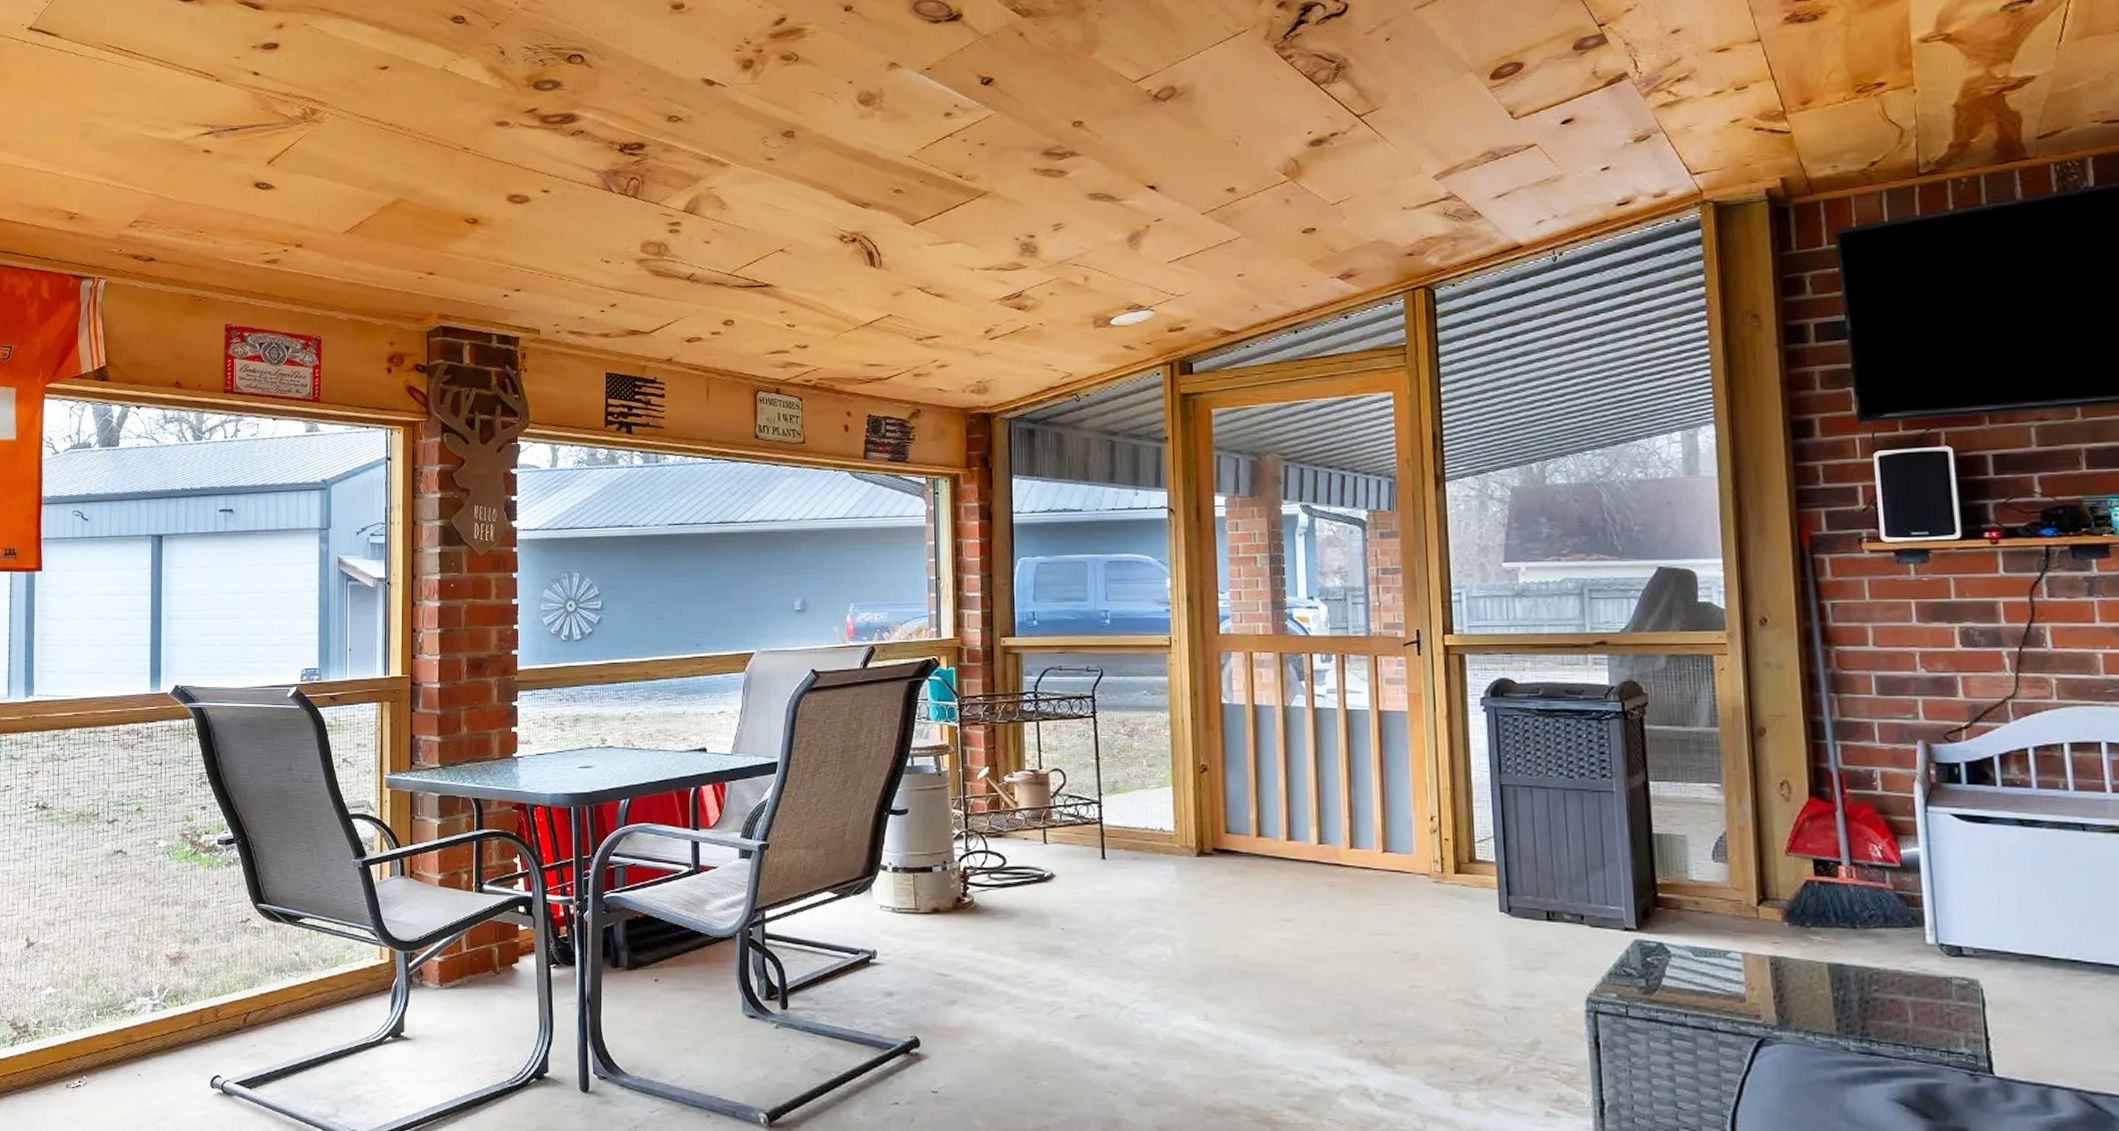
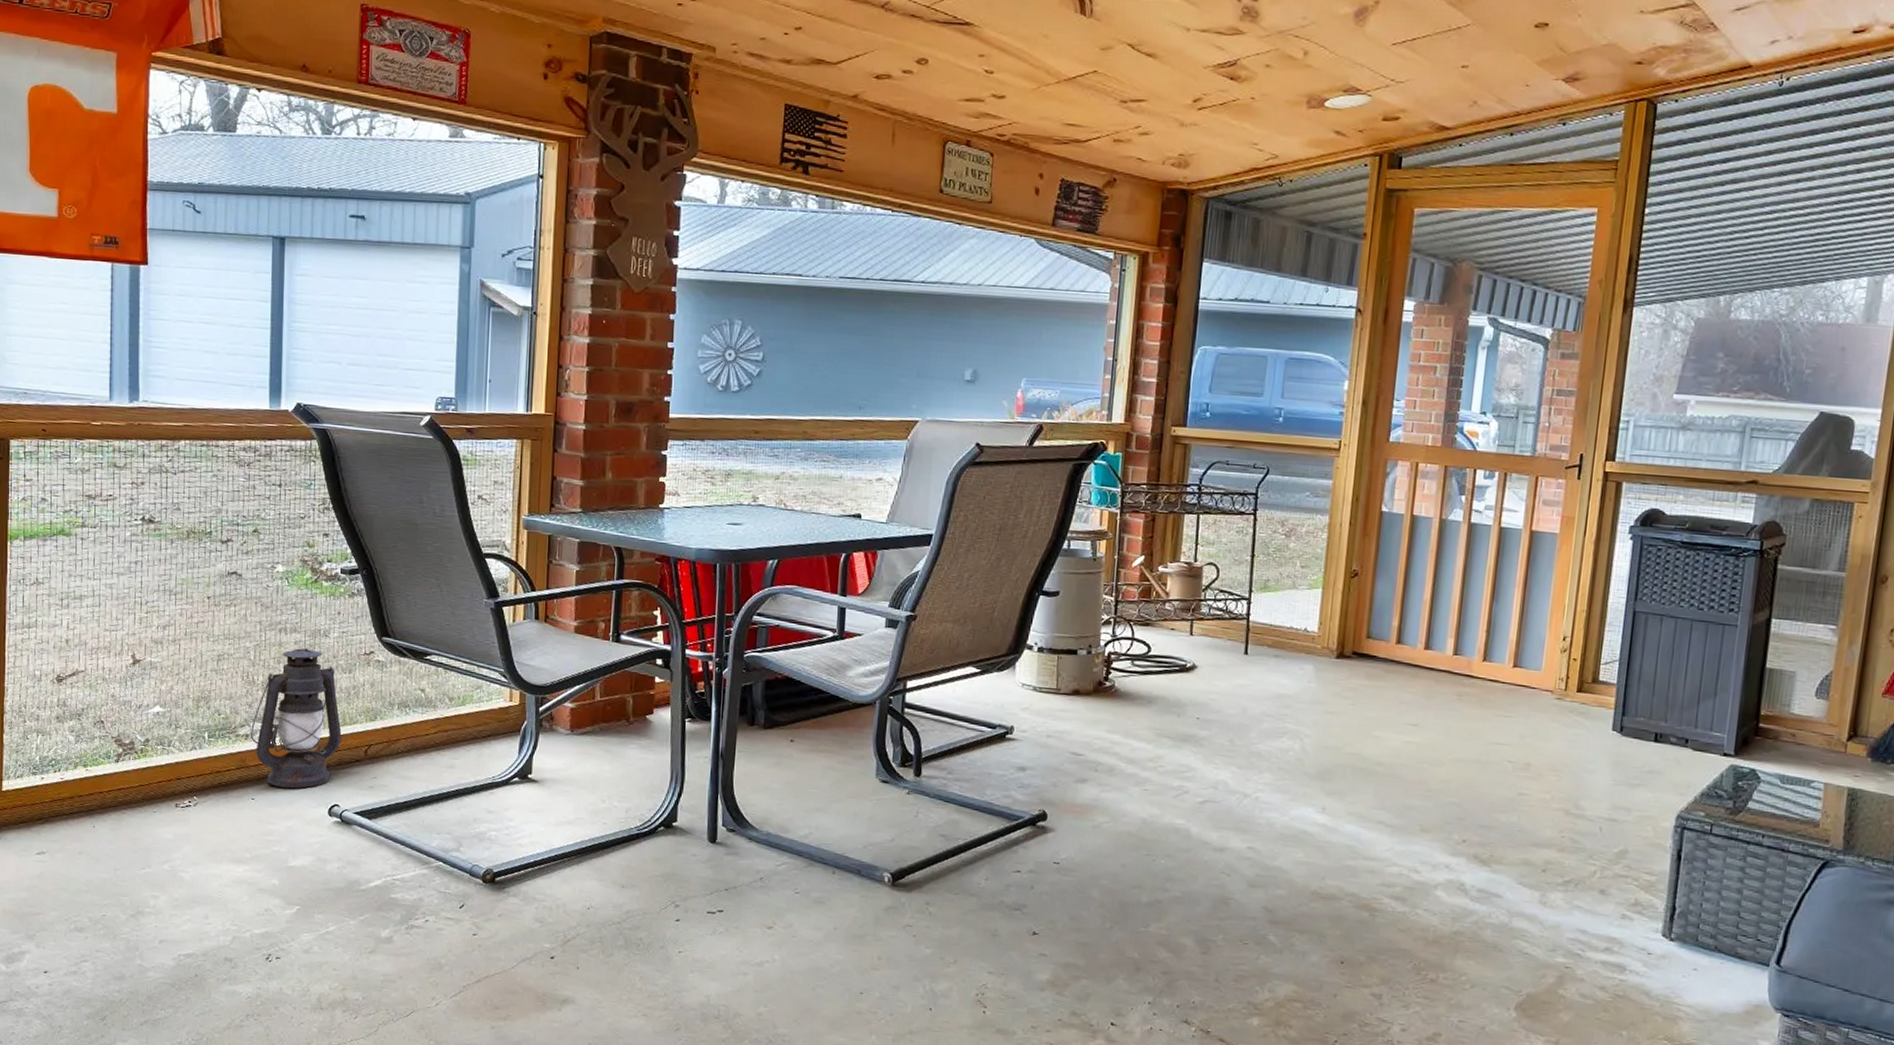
lantern: none [135,919,222,1062] -> present [250,648,342,789]

